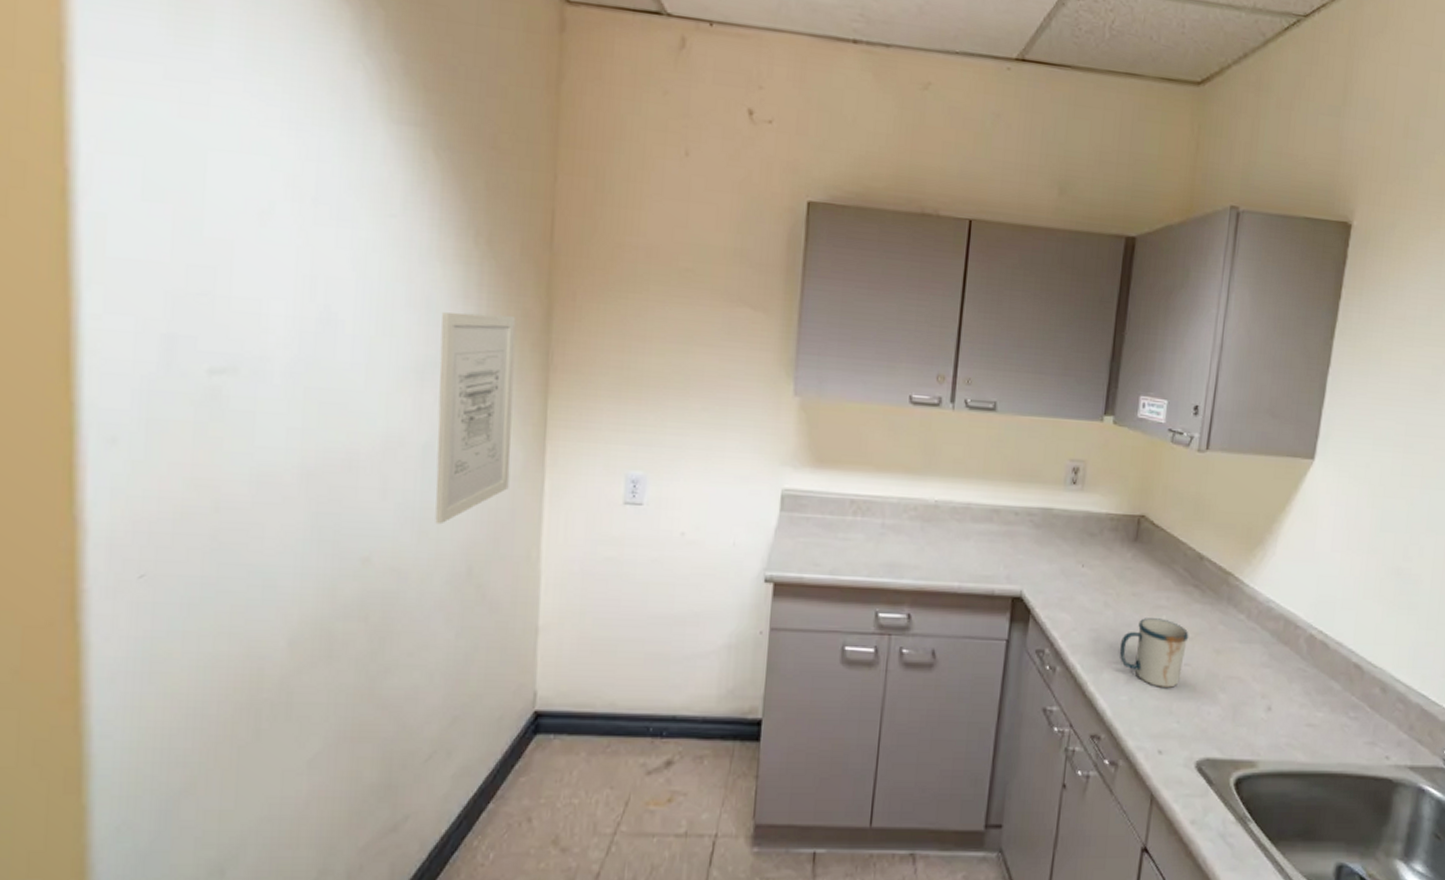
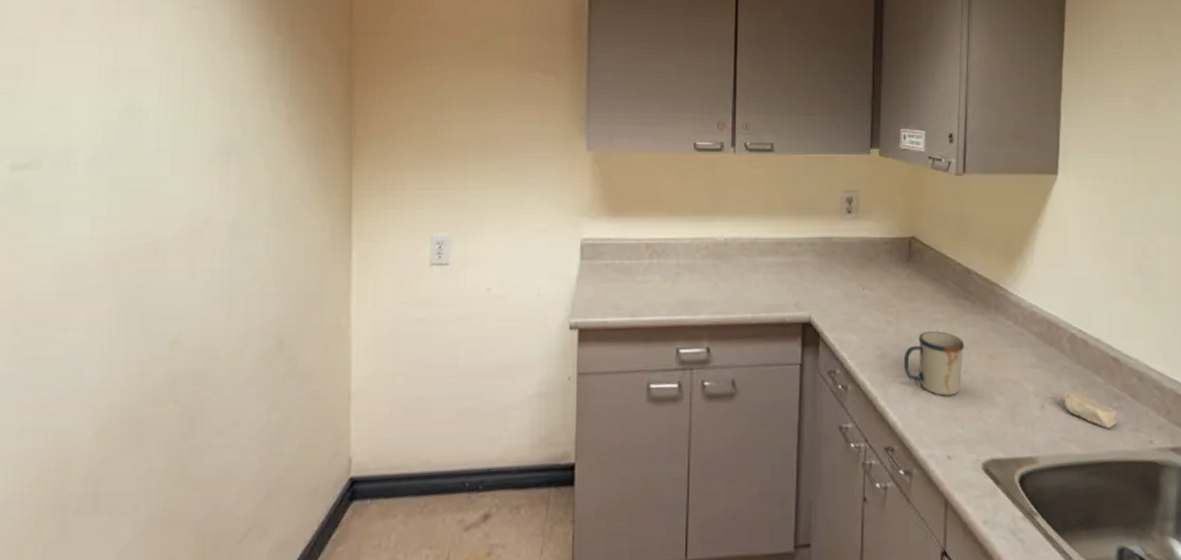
wall art: present [435,312,517,525] -> none [244,94,319,300]
soap bar: none [1292,695,1352,739] -> present [1062,391,1116,429]

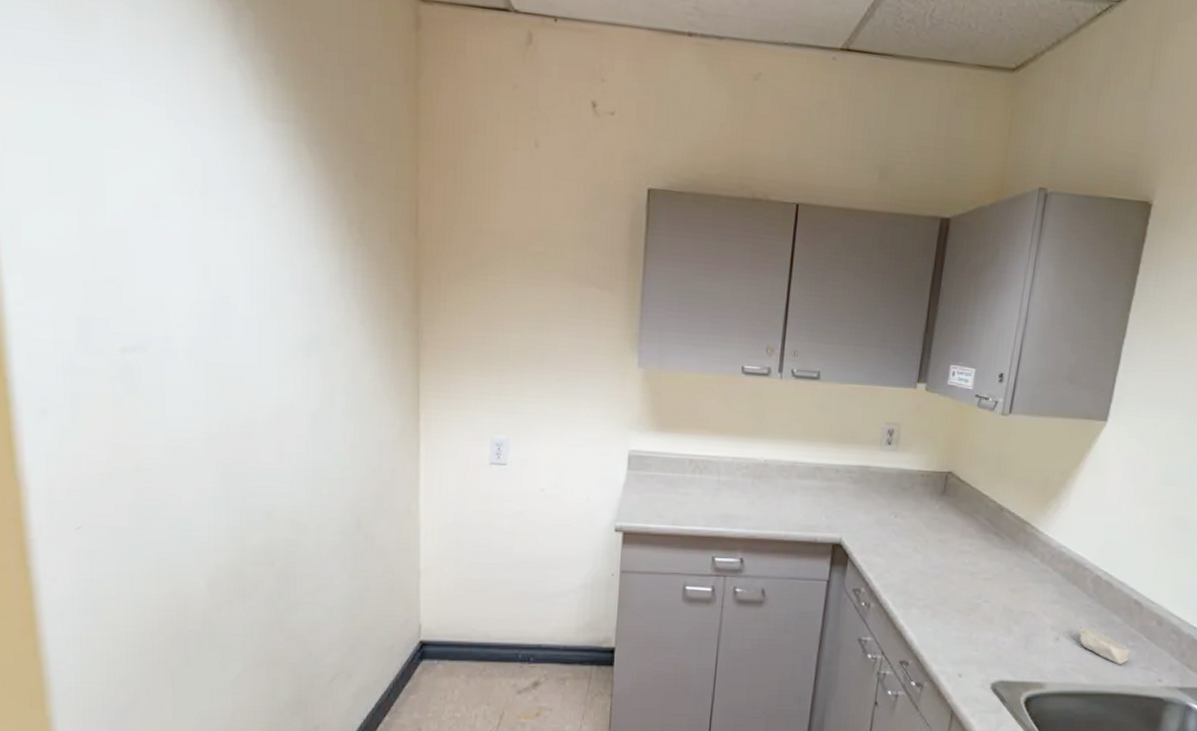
mug: present [903,331,965,396] -> none [926,561,989,621]

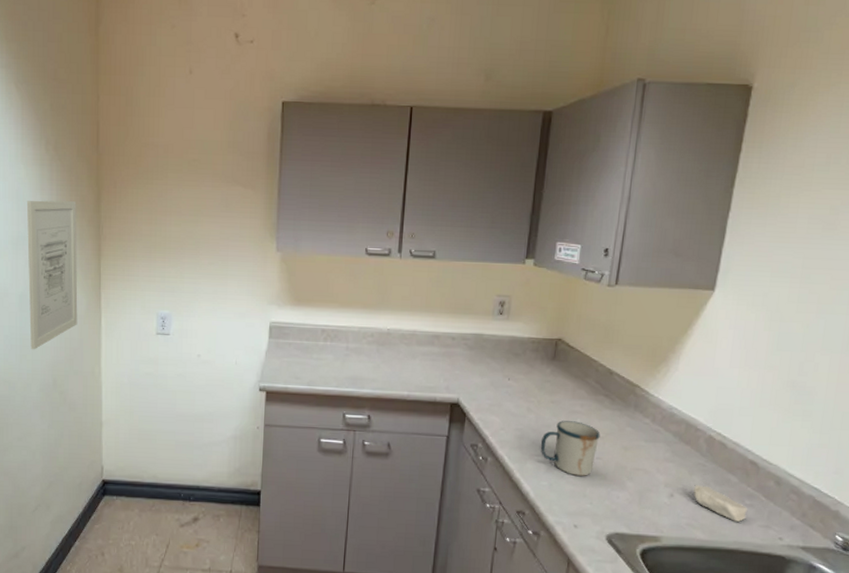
wall art: none [322,294,390,483] -> present [27,200,78,350]
mug: none [926,561,989,621] -> present [540,420,600,476]

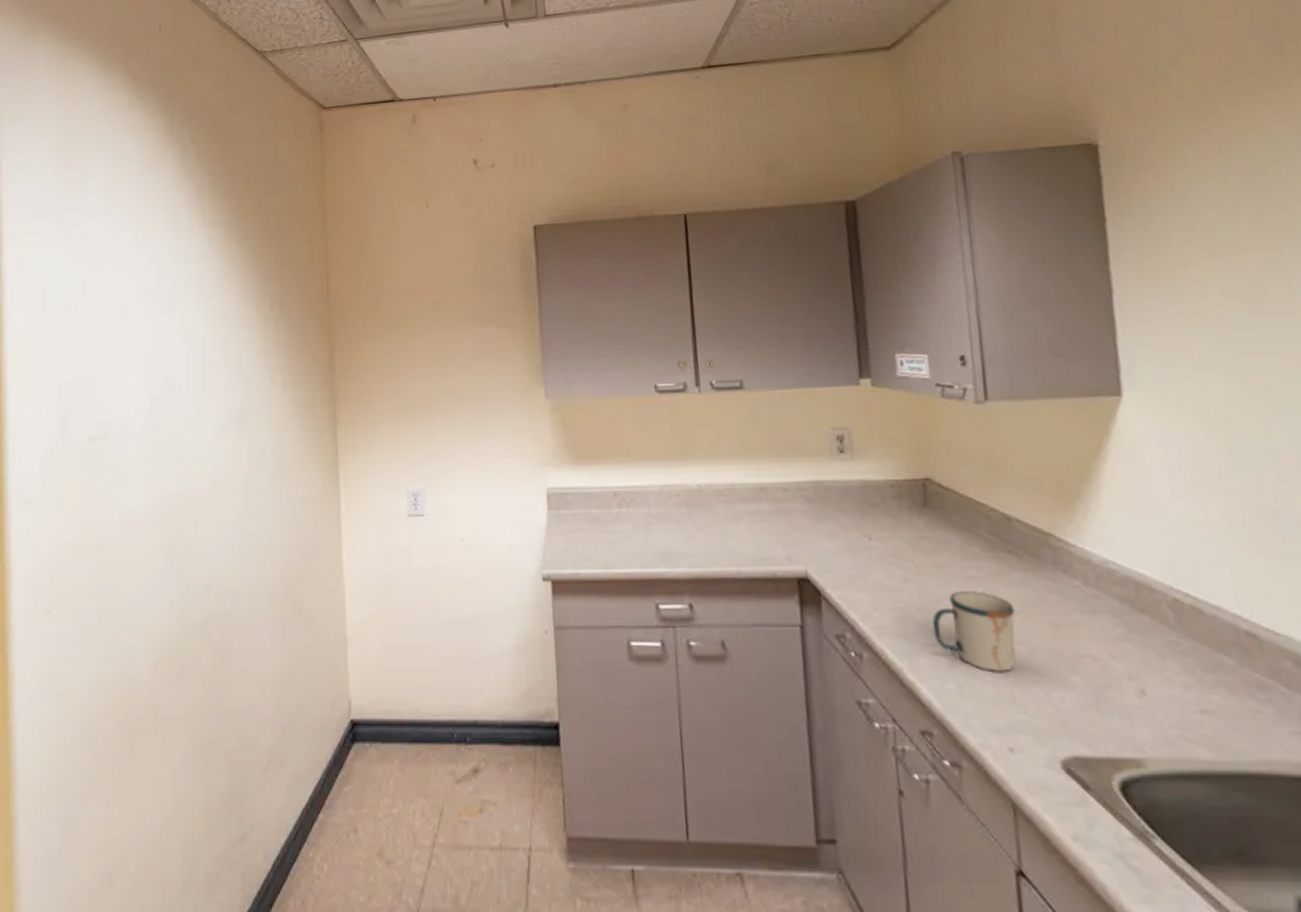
wall art: present [27,200,78,350] -> none [251,363,312,549]
soap bar: present [692,485,747,522] -> none [1171,674,1266,728]

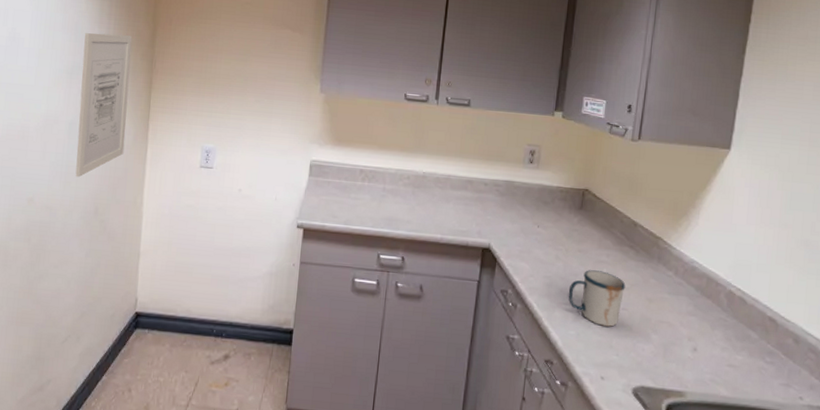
wall art: none [251,363,312,549] -> present [75,33,133,178]

